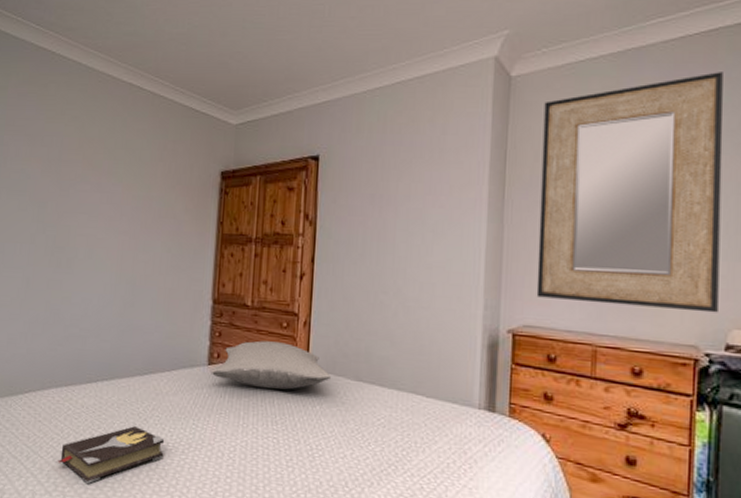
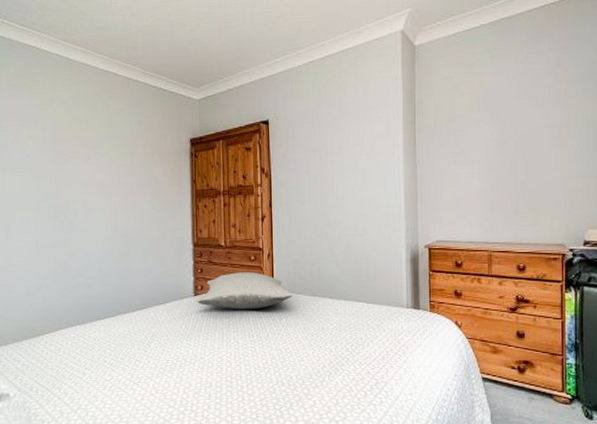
hardback book: present [55,426,165,484] -> none [76,351,165,401]
home mirror: present [536,72,724,313] -> none [441,32,577,219]

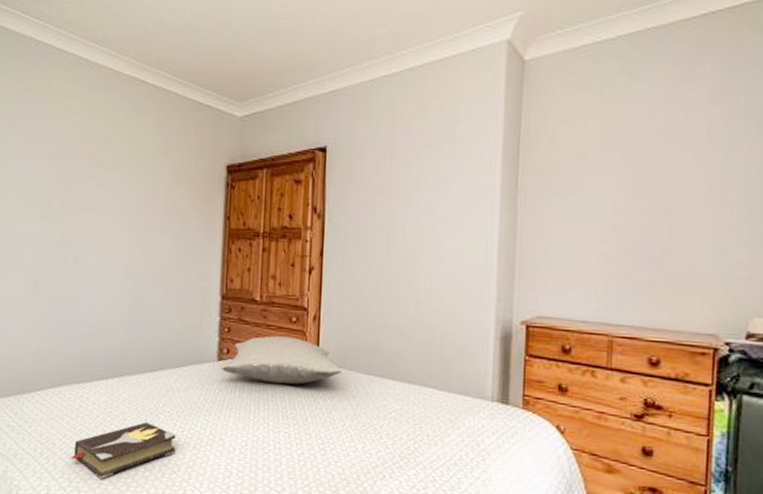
hardback book: none [76,351,165,401] -> present [68,422,176,480]

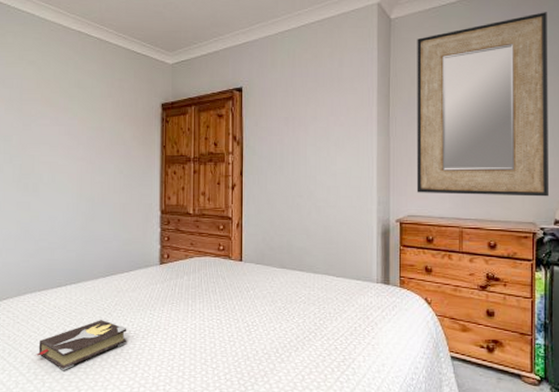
pillow: present [220,335,341,385] -> none [162,241,260,281]
home mirror: none [550,50,748,301] -> present [416,12,548,197]

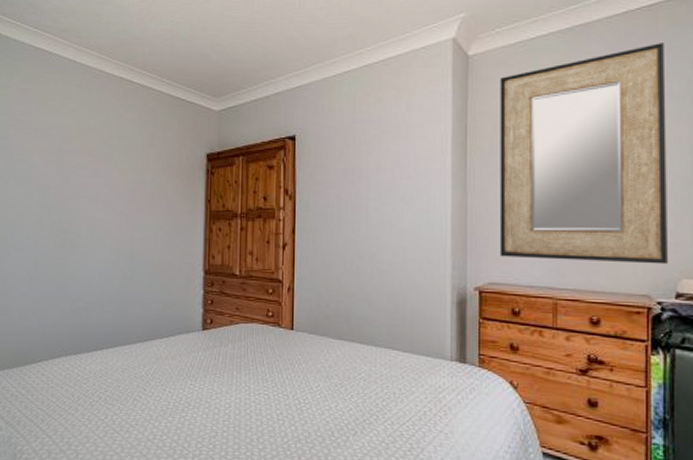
hardback book: present [34,320,127,371] -> none [67,388,166,443]

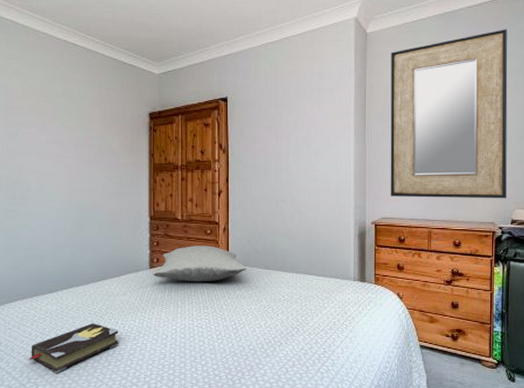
hardback book: none [67,388,166,443] -> present [26,323,119,374]
pillow: none [205,306,314,351] -> present [152,246,246,283]

